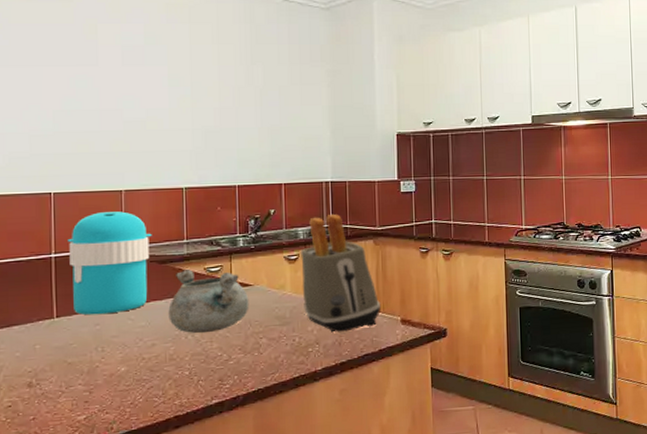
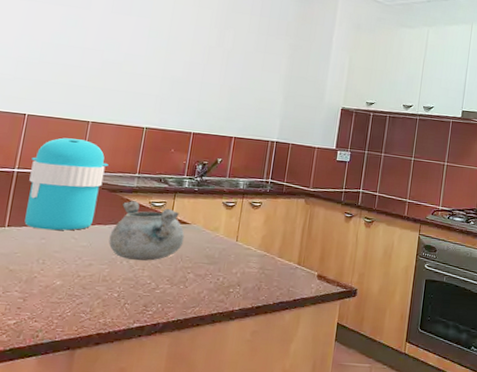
toaster: present [301,213,381,332] -> none [232,170,302,279]

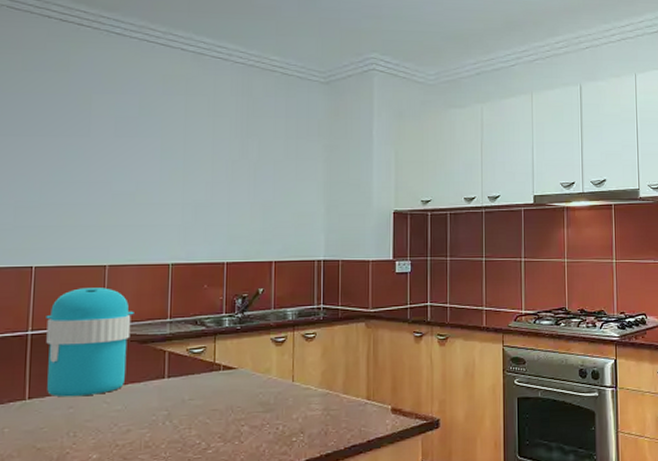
decorative bowl: present [108,200,185,261] -> none [146,349,232,420]

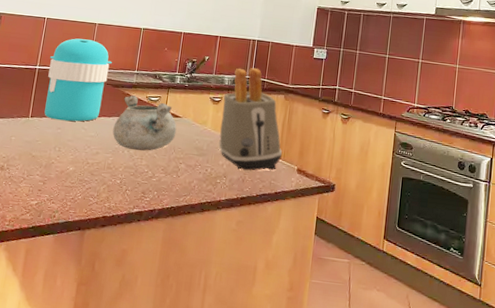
decorative bowl: none [146,349,232,420] -> present [112,94,177,151]
toaster: none [289,294,371,421] -> present [219,67,283,171]

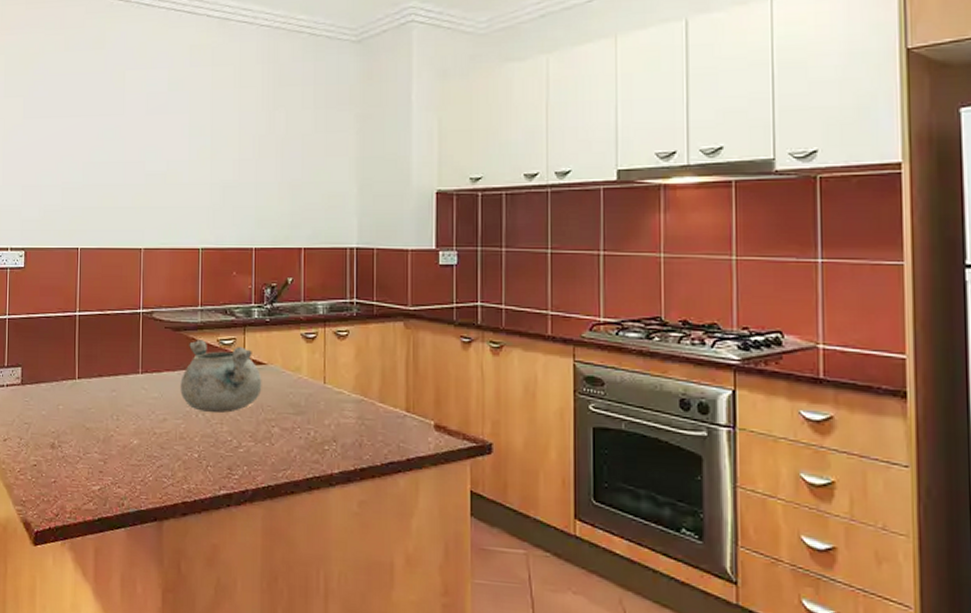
coffee maker: present [44,38,112,122] -> none [91,271,168,381]
toaster: present [219,67,283,171] -> none [320,286,411,431]

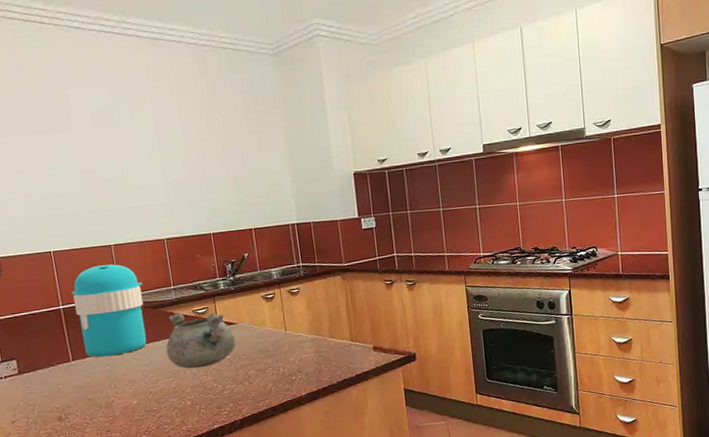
coffee maker: none [91,271,168,381] -> present [71,264,147,358]

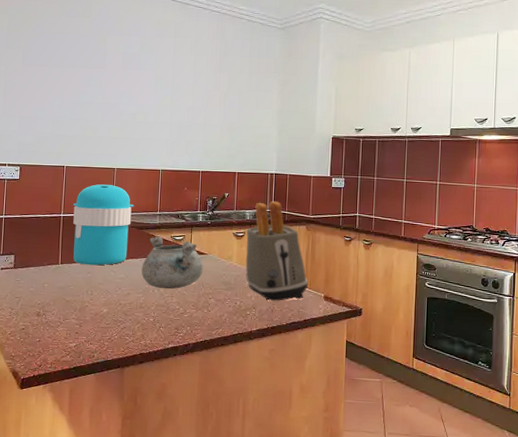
toaster: none [276,253,354,362] -> present [245,200,309,301]

